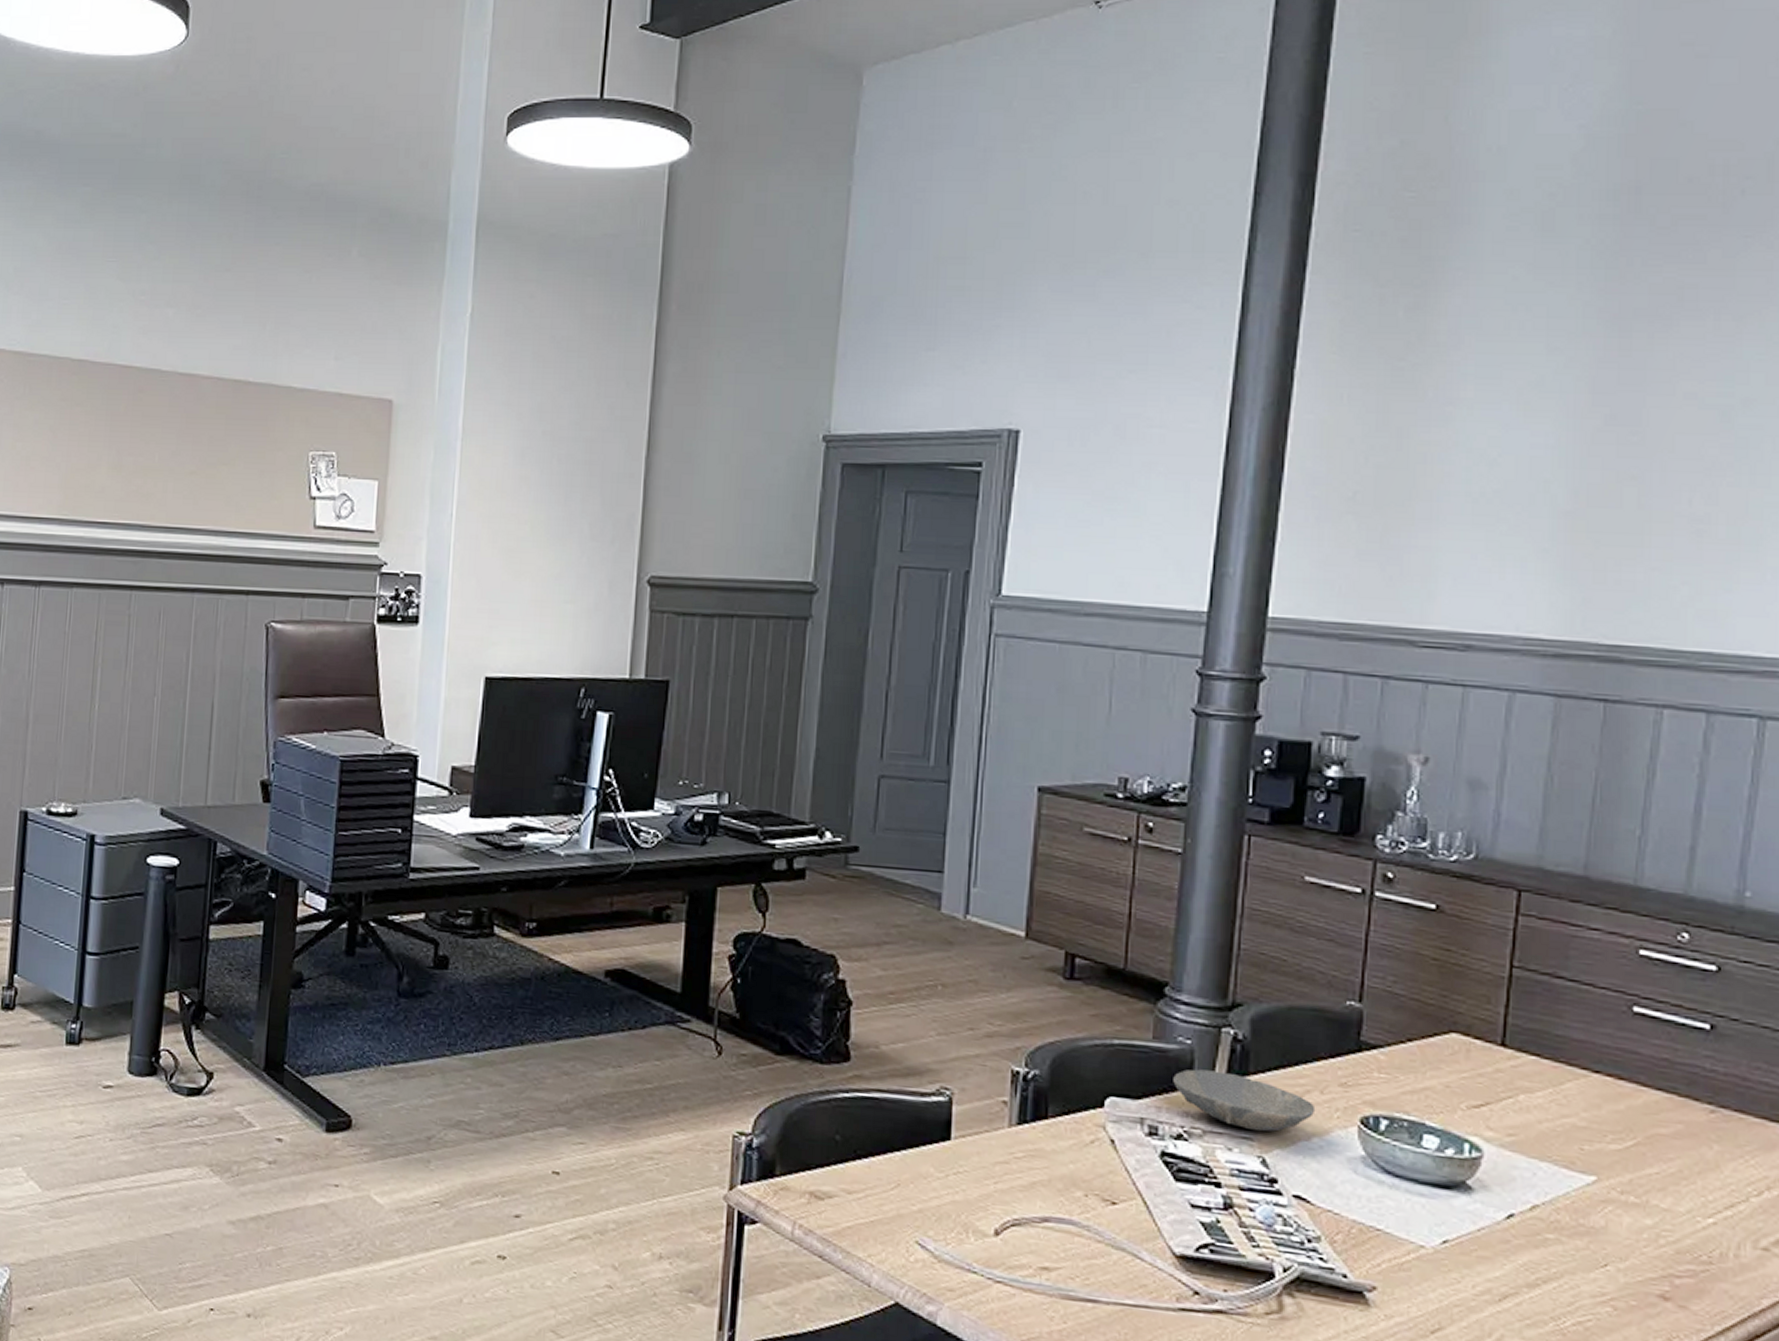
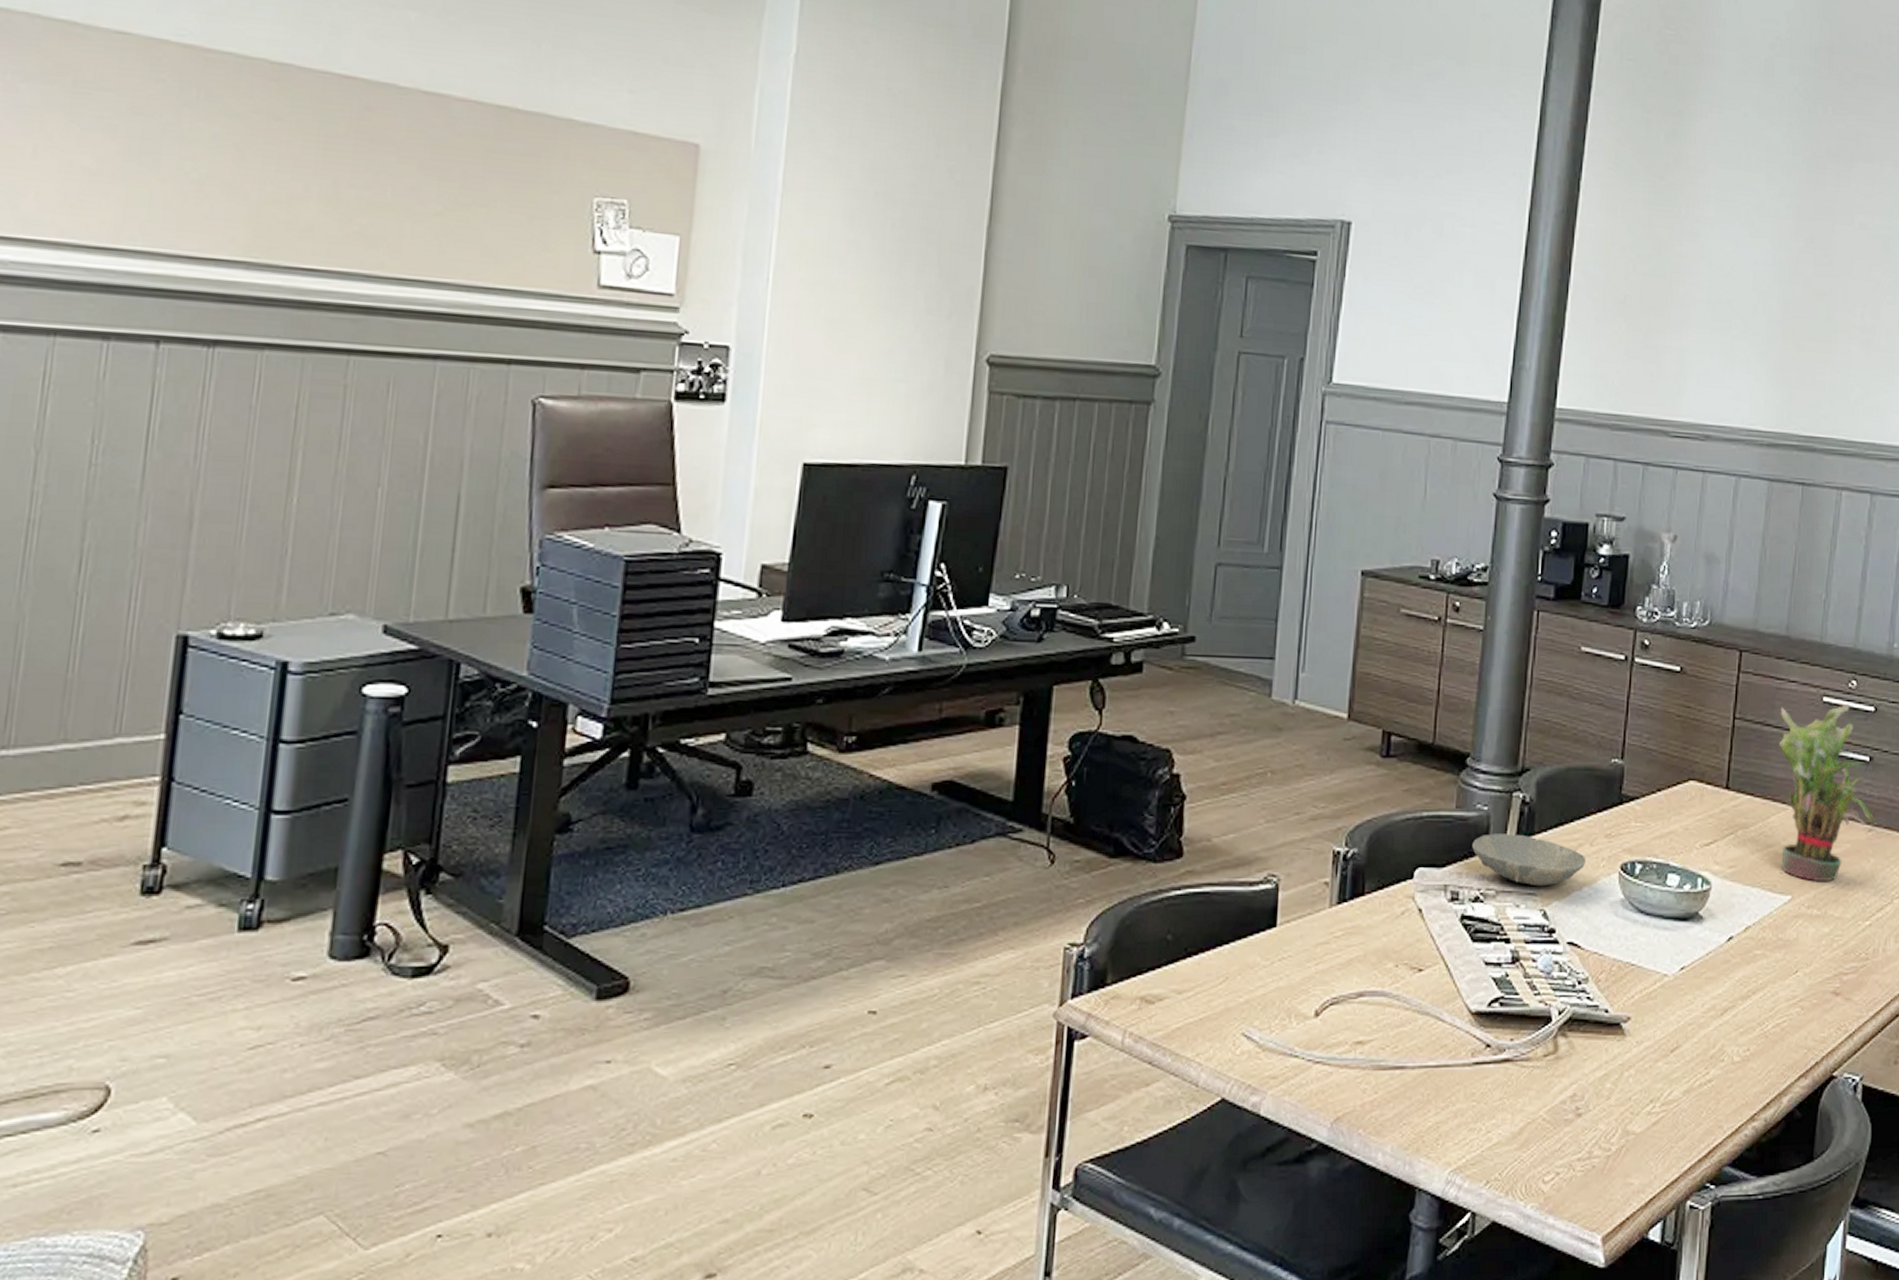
potted plant: none [1576,957,1723,1166] -> present [1779,703,1877,881]

